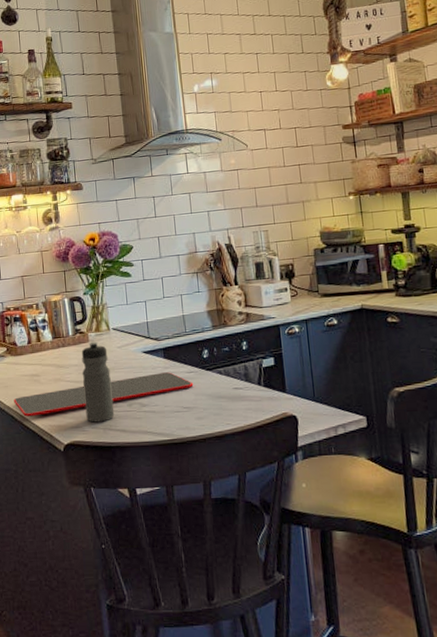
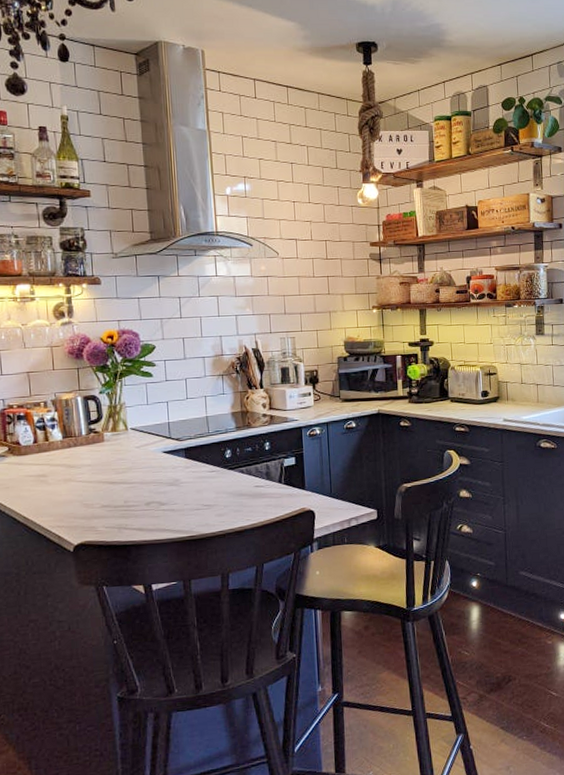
cutting board: present [13,372,194,417] -> none [15,471,215,519]
water bottle: present [81,341,115,423] -> none [95,441,131,522]

